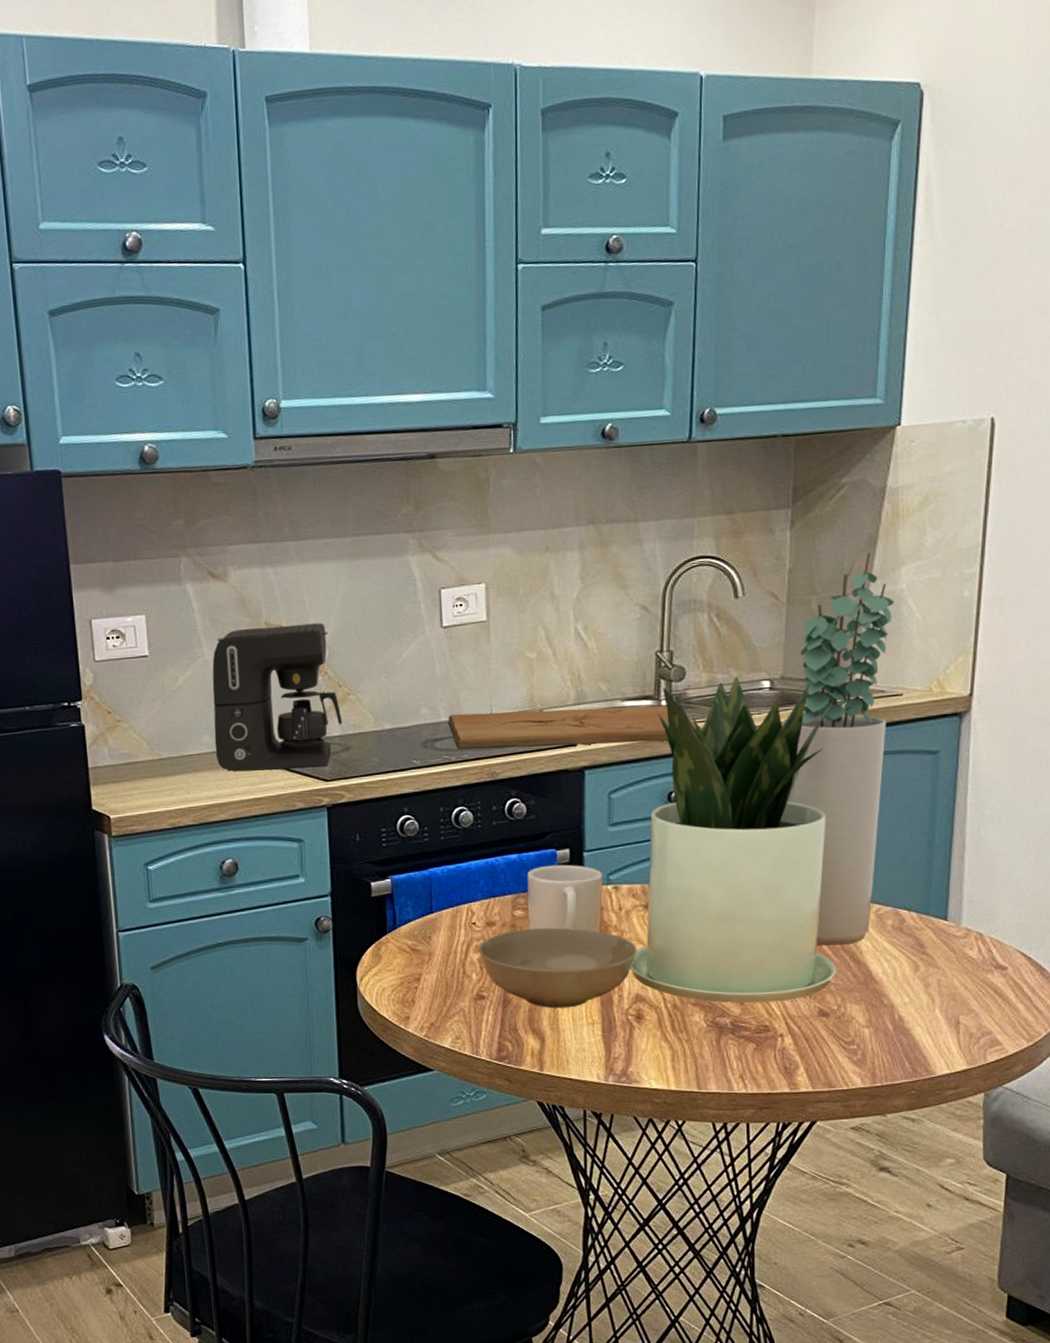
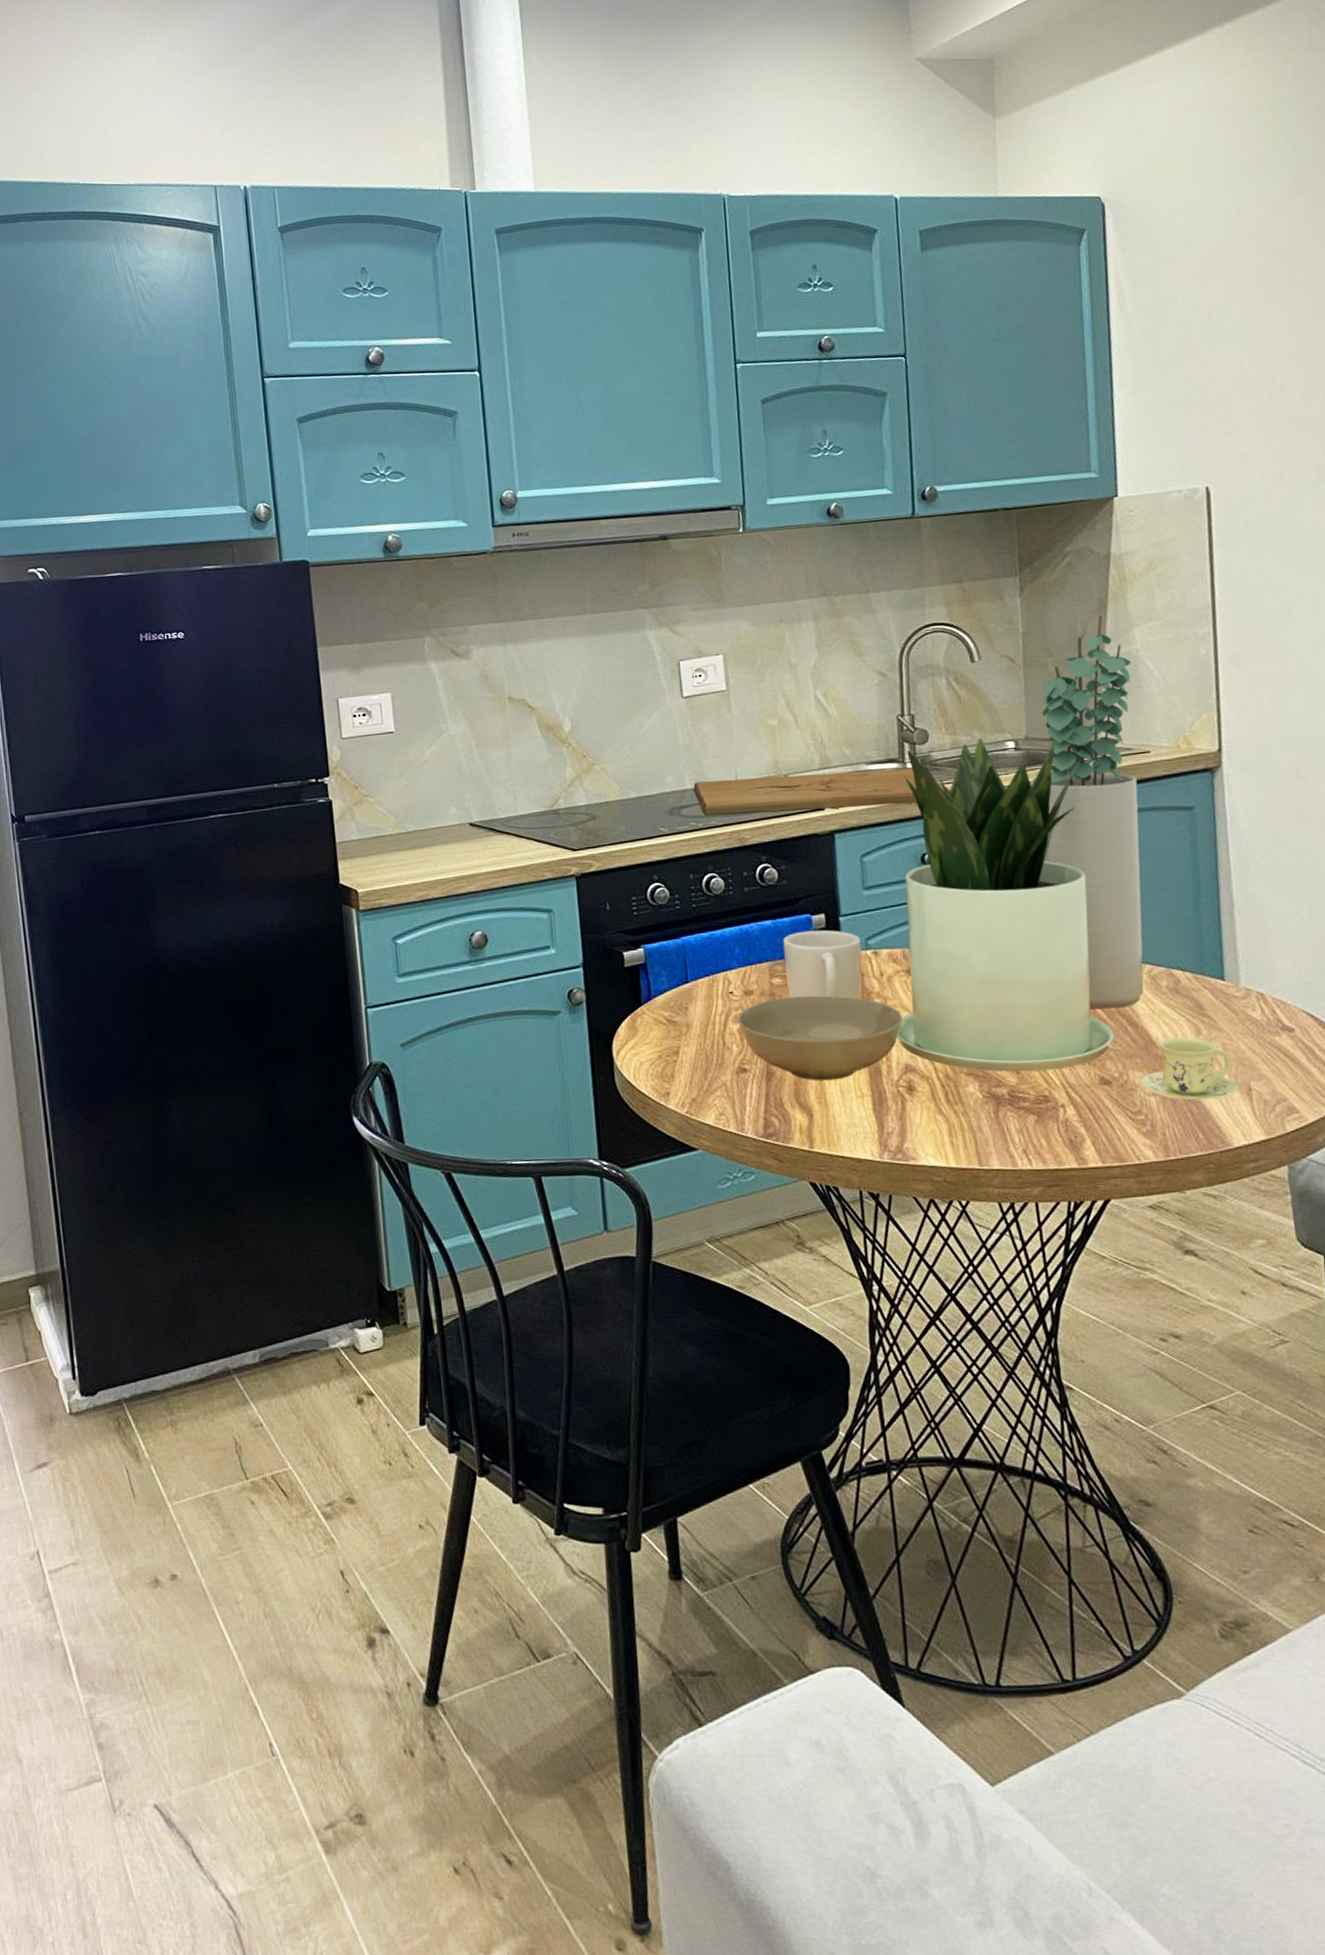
coffee maker: present [212,623,343,771] -> none [457,696,588,843]
cup and saucer: none [857,973,947,1033] -> present [1141,1037,1239,1101]

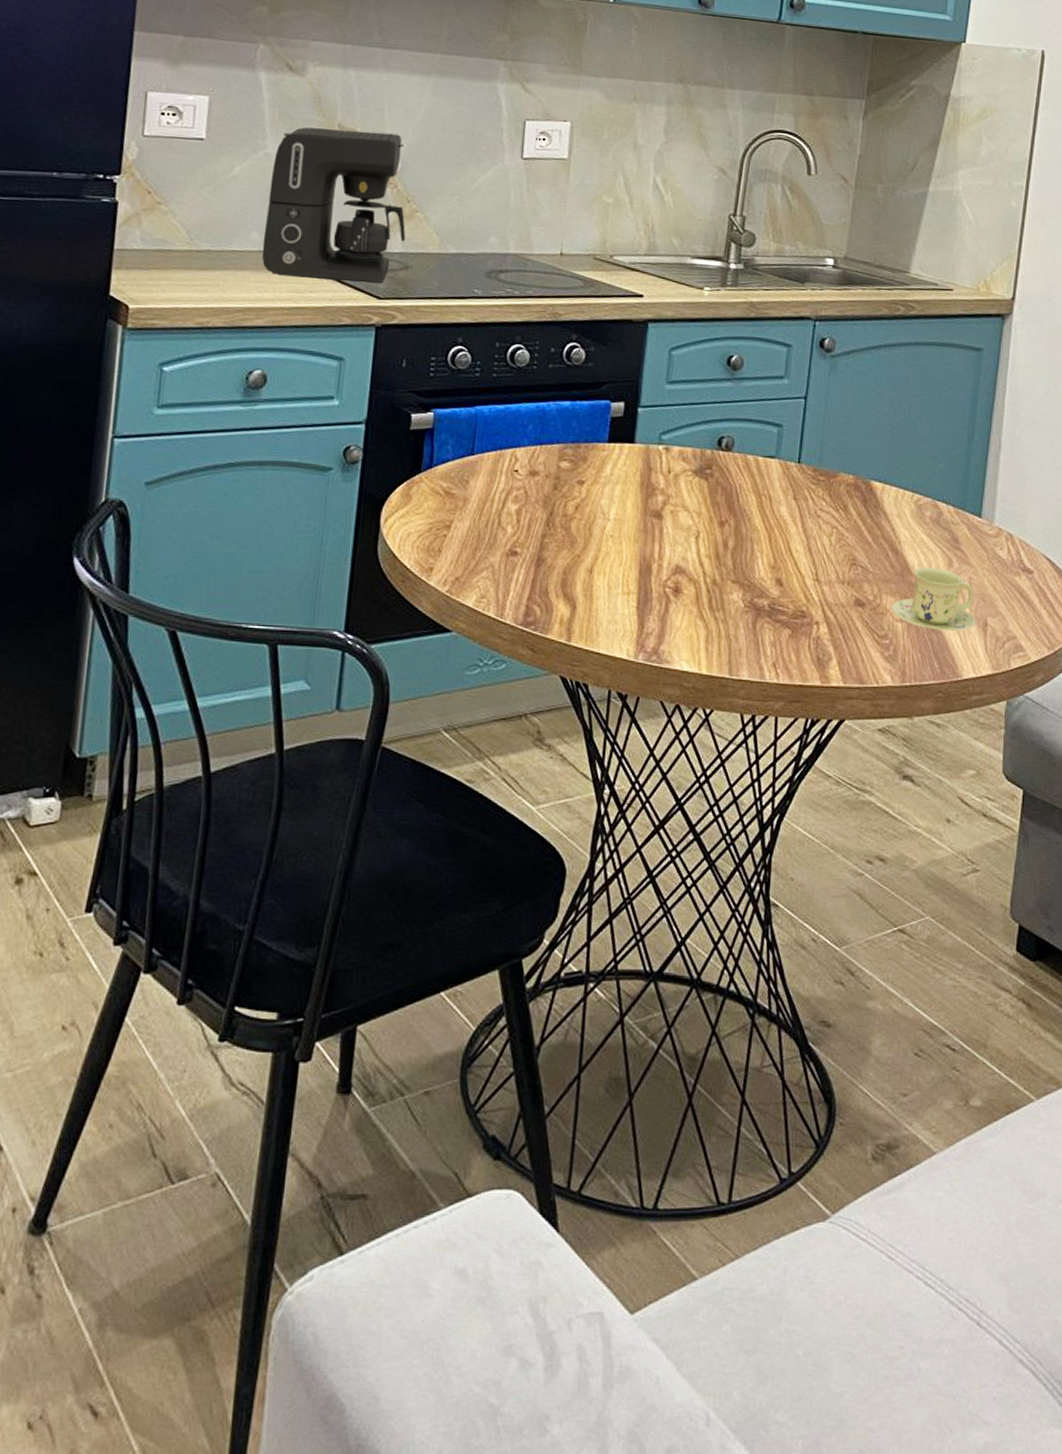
coffee maker: none [457,696,588,843] -> present [262,127,406,284]
cutting board: present [693,767,951,817] -> none [516,248,767,305]
bowl: present [737,995,903,1081] -> none [517,482,682,574]
mug: present [783,929,863,999] -> none [572,417,656,494]
planter: present [896,737,1114,1073] -> none [672,250,891,587]
vase: present [1031,615,1144,1010] -> none [840,152,951,533]

